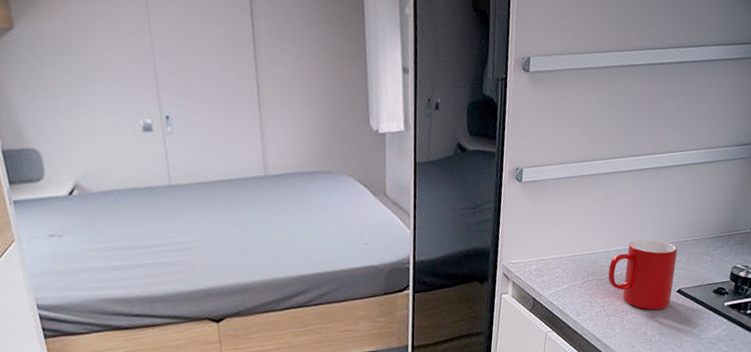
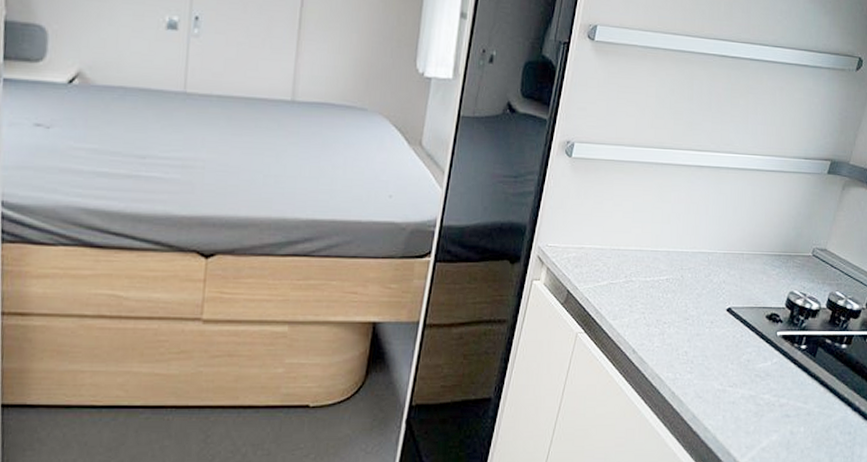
cup: present [608,239,678,310] -> none [653,243,731,327]

